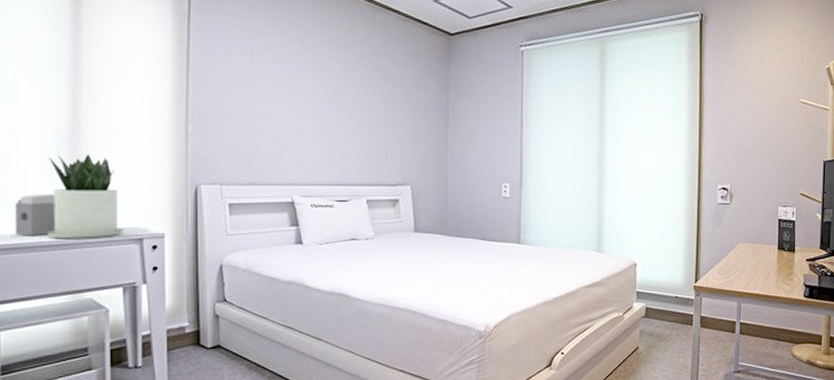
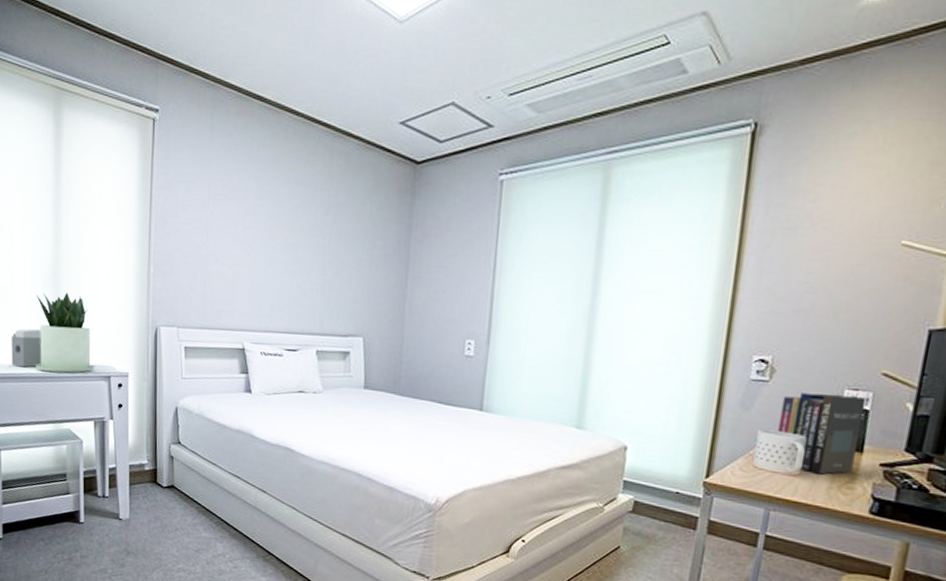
mug: none [726,241,759,274] -> present [753,429,807,475]
books: none [740,210,793,271] -> present [777,392,867,475]

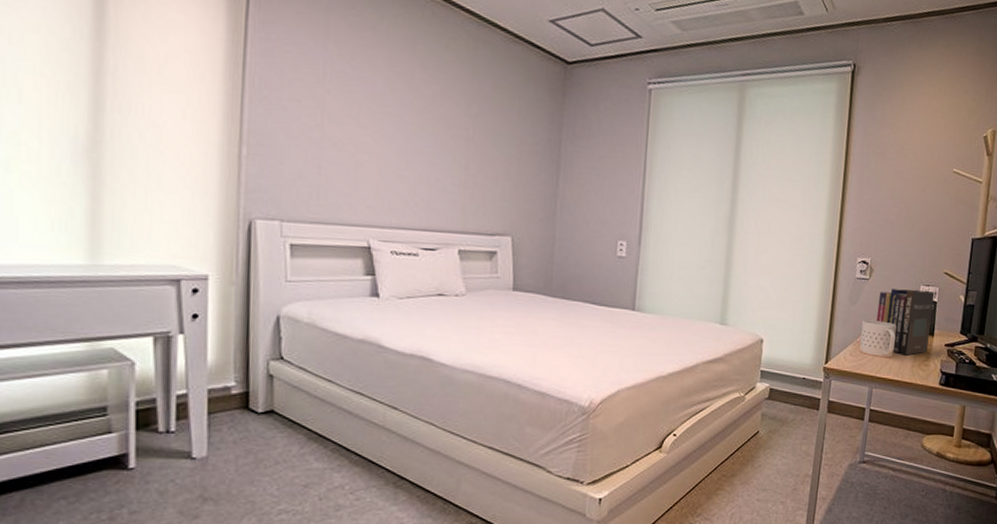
battery: present [11,328,41,368] -> none [14,217,68,269]
planter: present [34,292,95,373] -> none [55,170,157,276]

